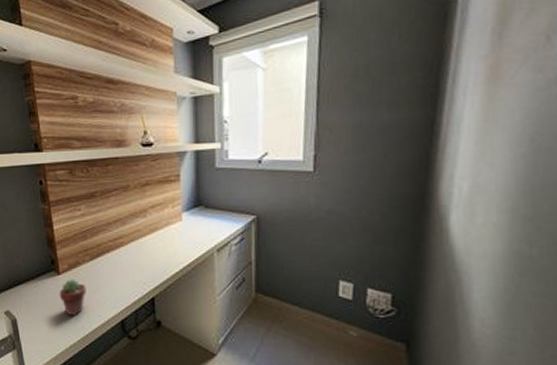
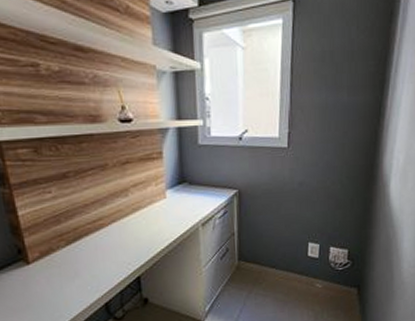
potted succulent: present [59,278,87,317] -> none [30,267,64,307]

